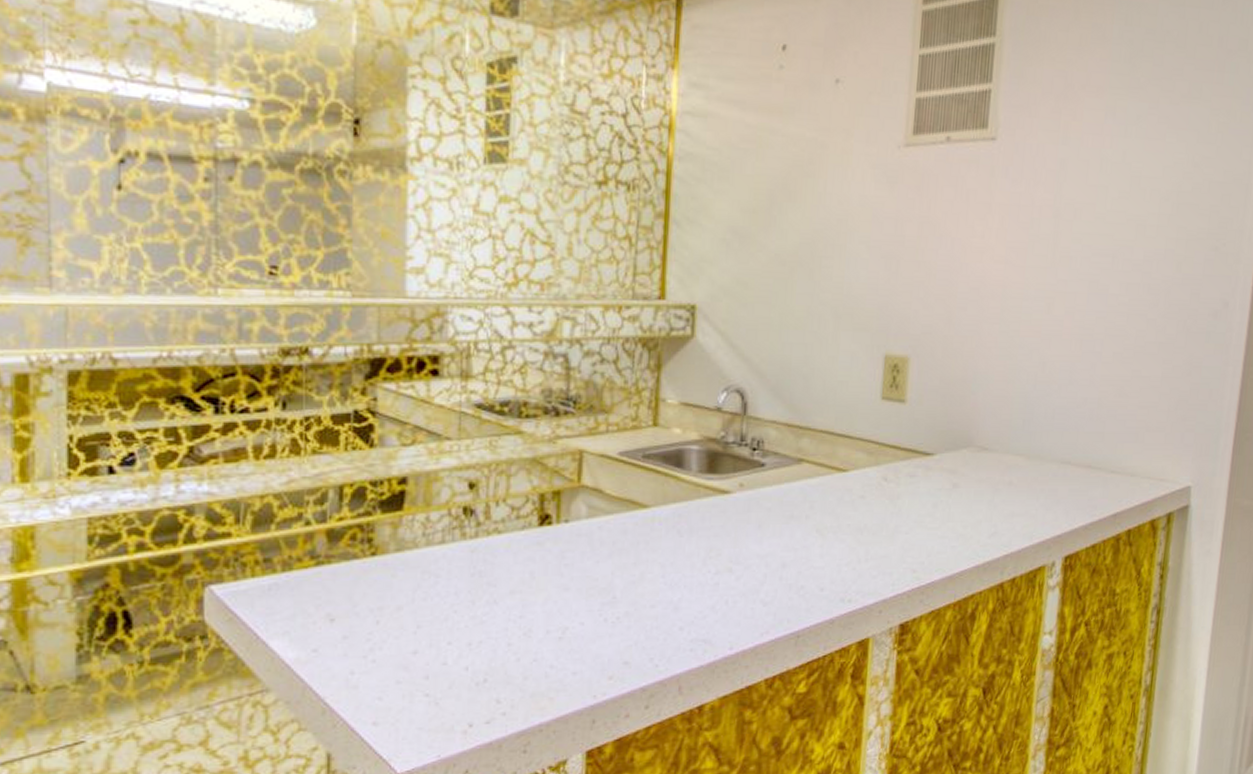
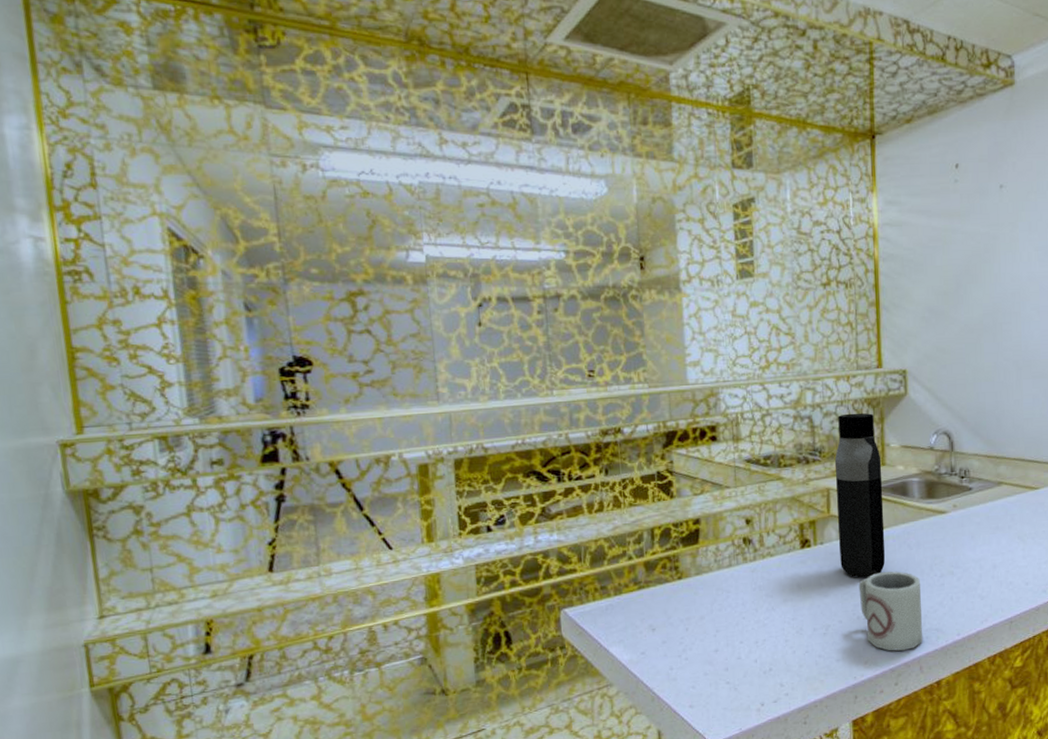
water bottle: none [589,355,654,570] -> present [835,413,886,579]
cup: none [609,563,689,665] -> present [858,571,923,651]

